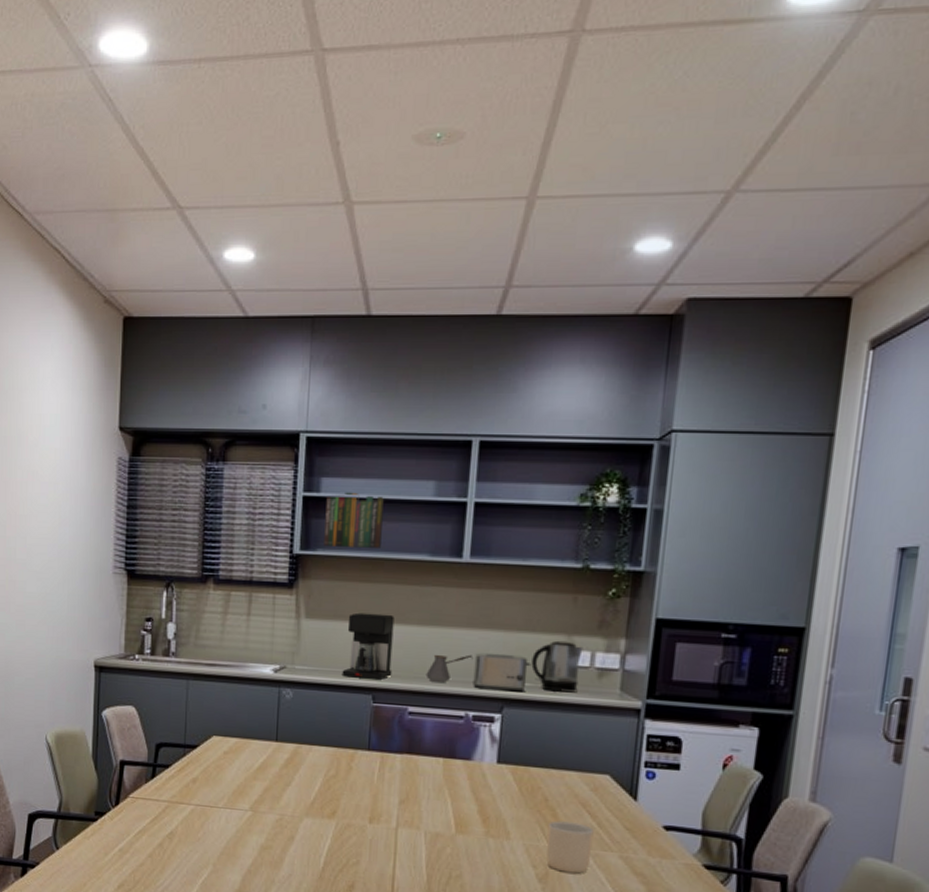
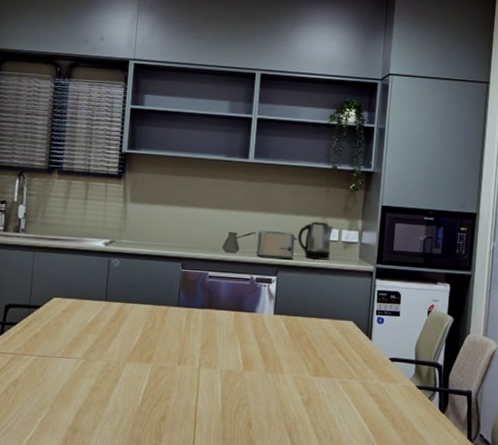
books: present [324,491,384,548] -> none [146,106,192,150]
coffee maker: present [342,612,395,681] -> none [158,198,199,252]
mug: present [546,821,594,874] -> none [309,357,343,398]

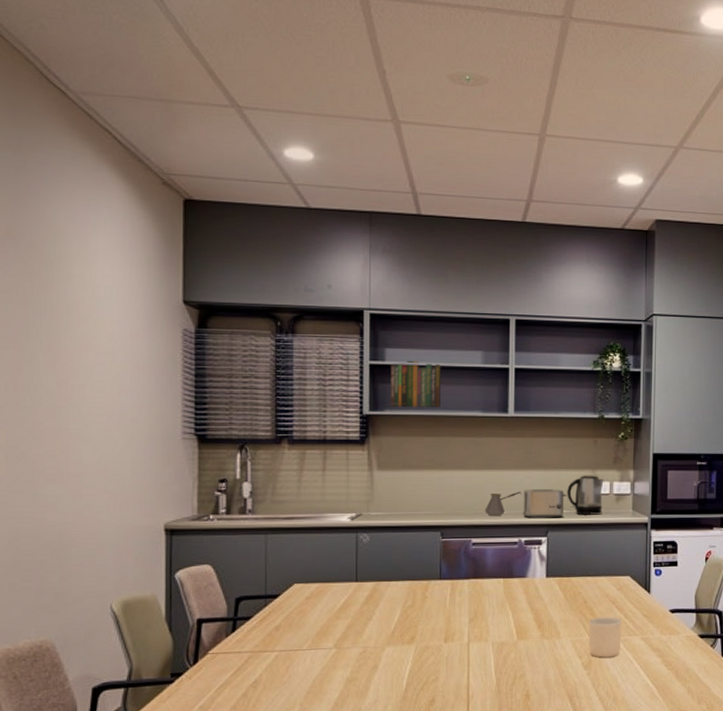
books: none [146,106,192,150] -> present [391,360,441,407]
mug: none [309,357,343,398] -> present [588,617,622,658]

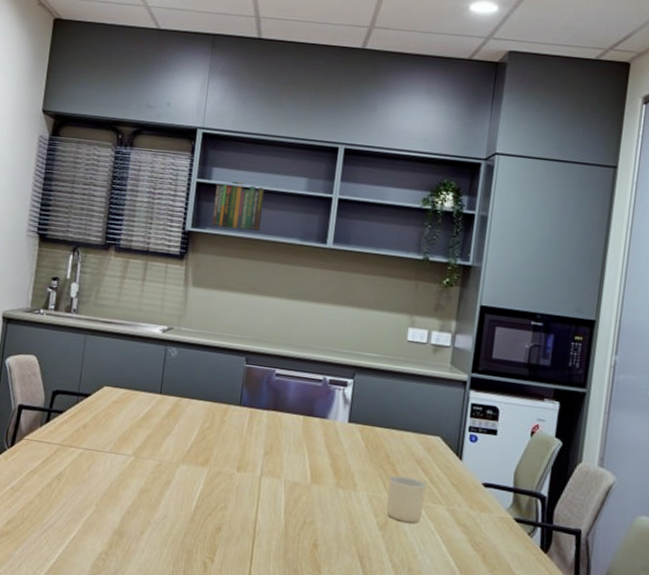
coffee pot: present [485,491,522,517] -> none [292,325,332,351]
toaster: present [522,488,567,519] -> none [330,325,380,362]
kettle: present [567,475,604,515] -> none [379,319,422,364]

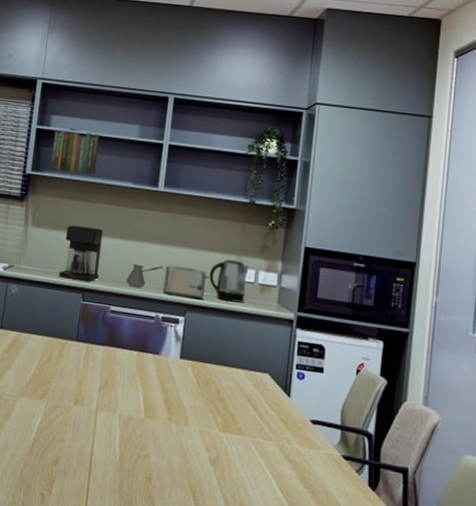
coffee maker: none [220,284,268,345] -> present [58,225,103,283]
coffee pot: none [292,325,332,351] -> present [126,264,164,289]
toaster: none [330,325,380,362] -> present [162,264,209,300]
kettle: none [379,319,422,364] -> present [209,259,249,303]
mug: present [386,475,426,523] -> none [217,411,256,459]

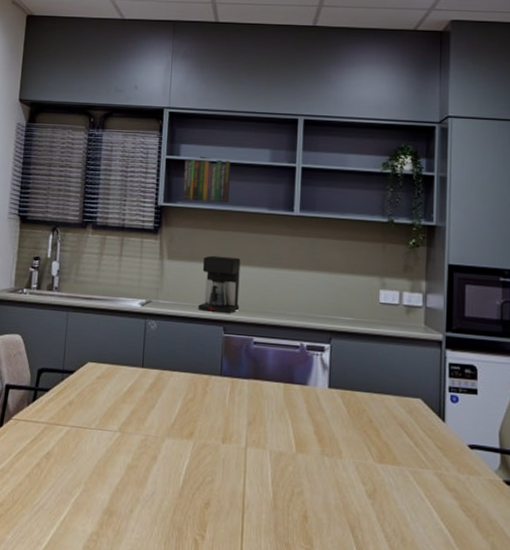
coffee pot: present [126,264,164,289] -> none [267,292,305,318]
toaster: present [162,264,209,300] -> none [305,290,352,326]
kettle: present [209,259,249,303] -> none [352,281,393,326]

